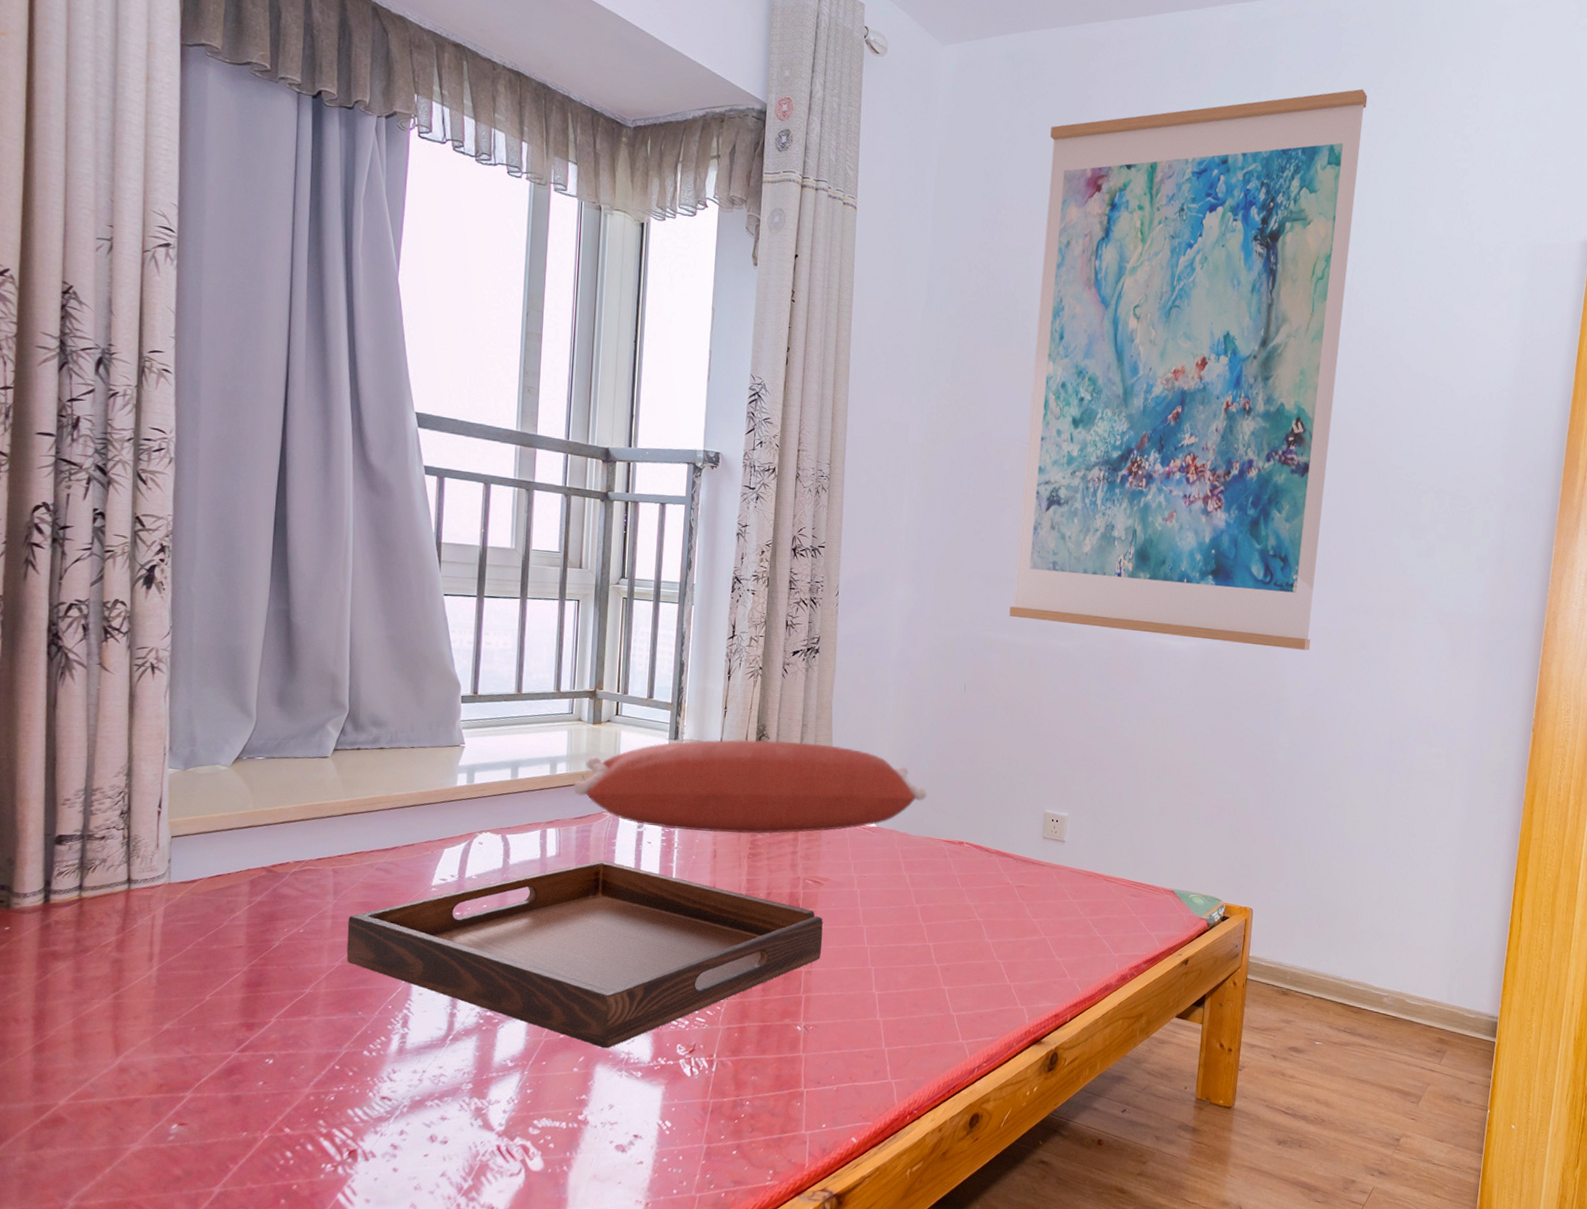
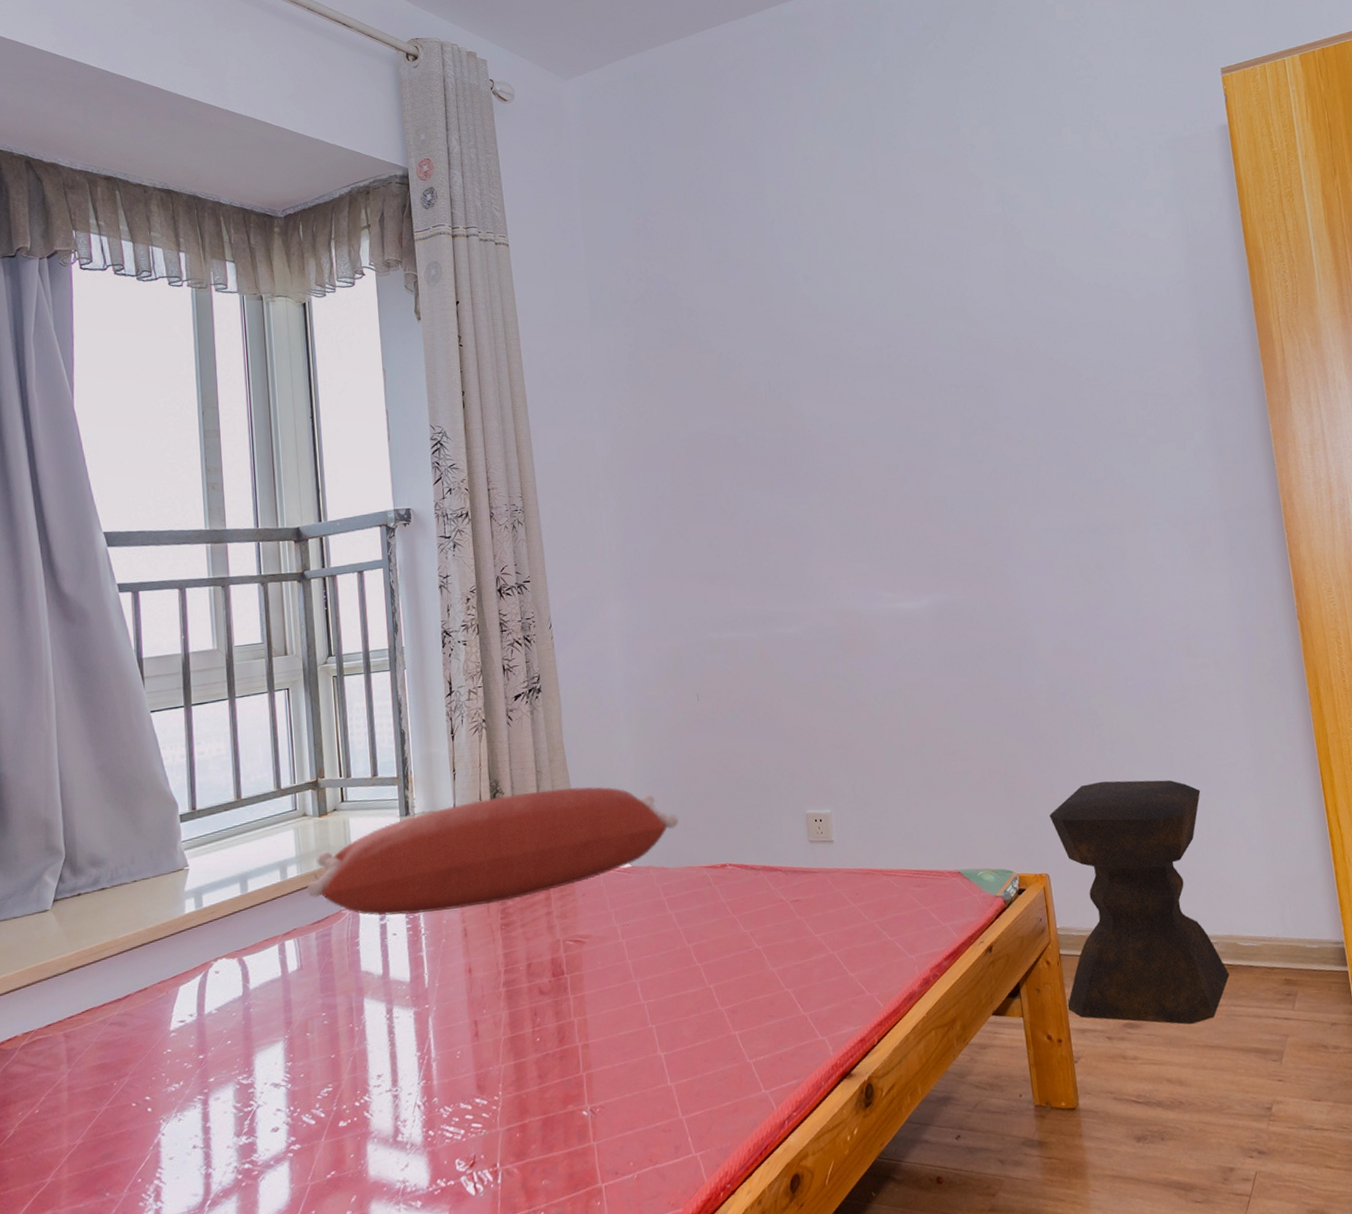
serving tray: present [346,860,823,1049] -> none [85,963,596,1181]
wall art: present [1009,89,1368,651] -> none [682,34,1045,613]
stool: none [1243,838,1406,1059] -> present [1049,780,1230,1025]

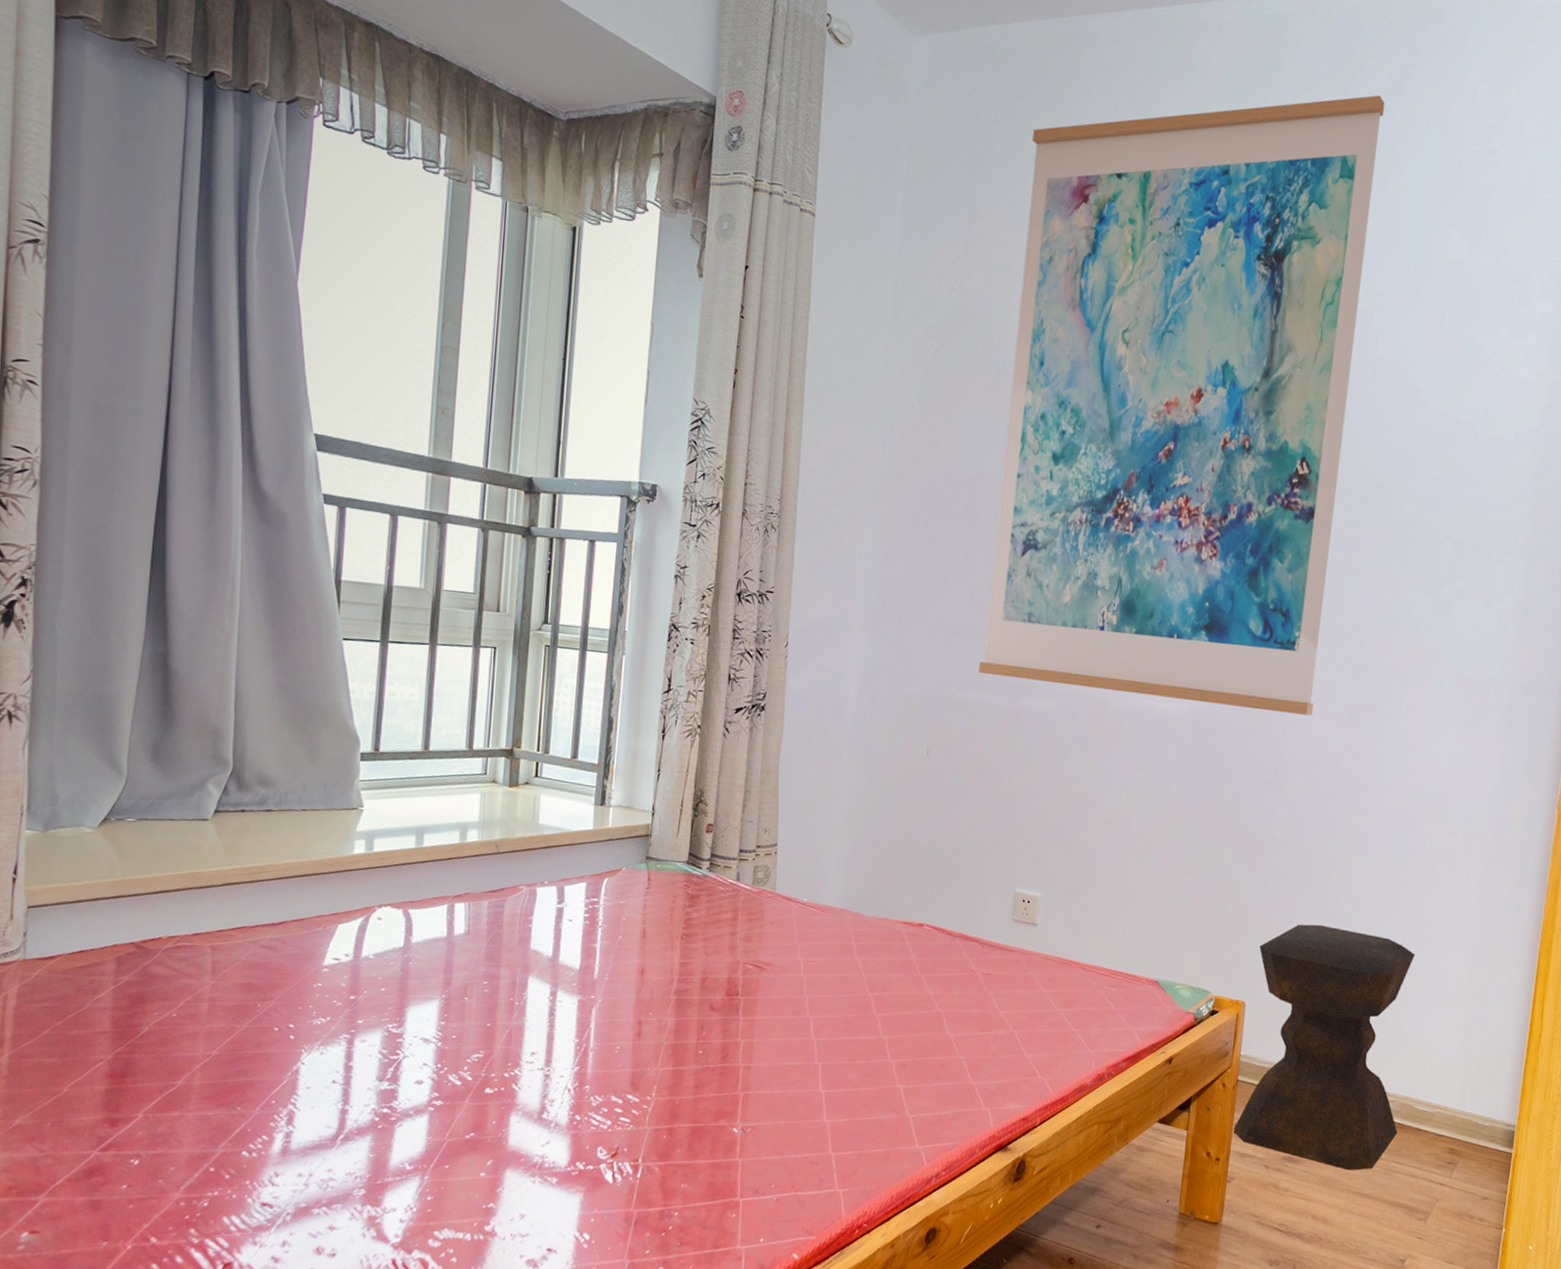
pillow: present [306,786,679,916] -> none [485,805,884,912]
wall art: none [682,34,1045,613] -> present [978,95,1386,716]

